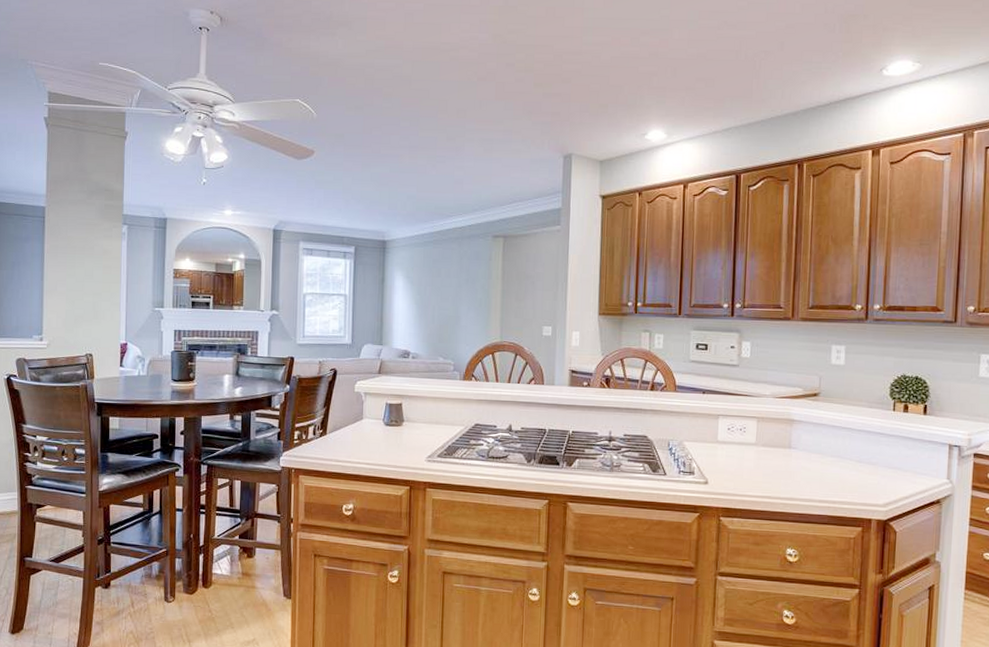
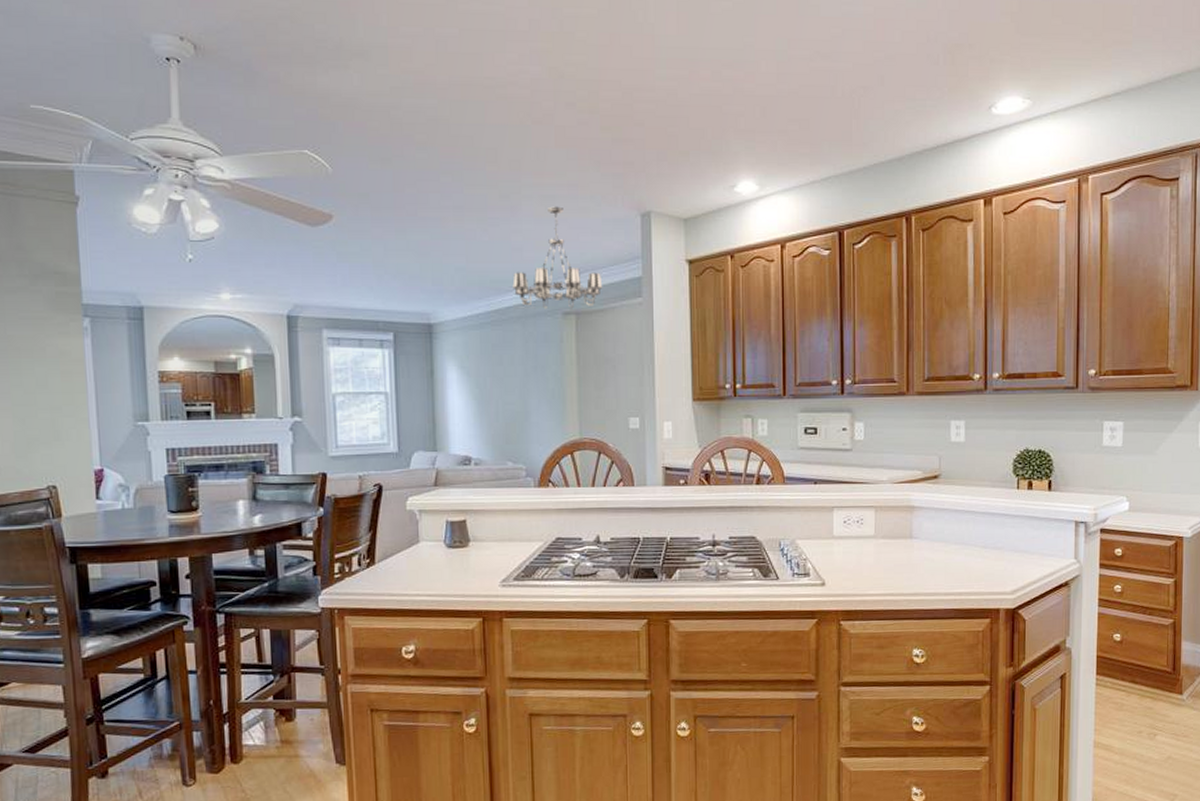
chandelier: none [453,148,528,233] -> present [512,206,603,309]

